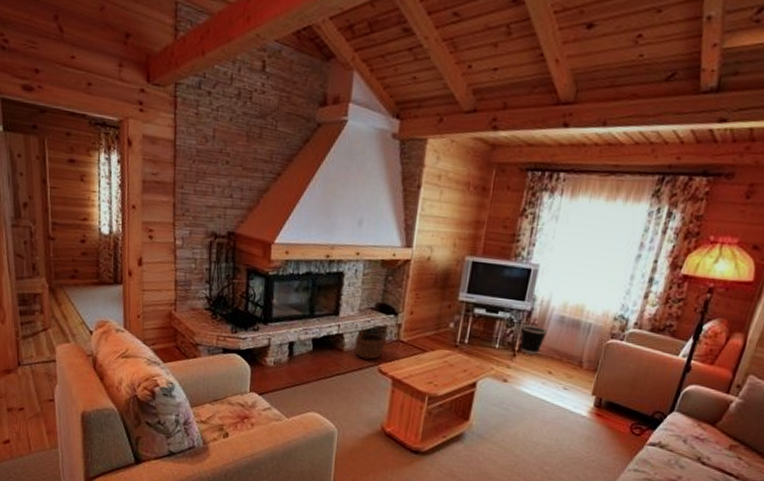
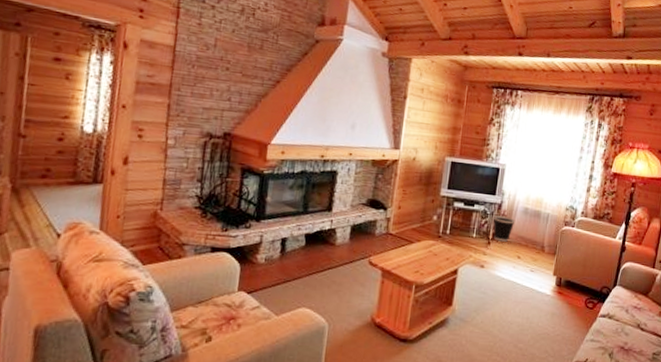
wicker basket: present [353,323,386,360] -> none [345,218,376,253]

